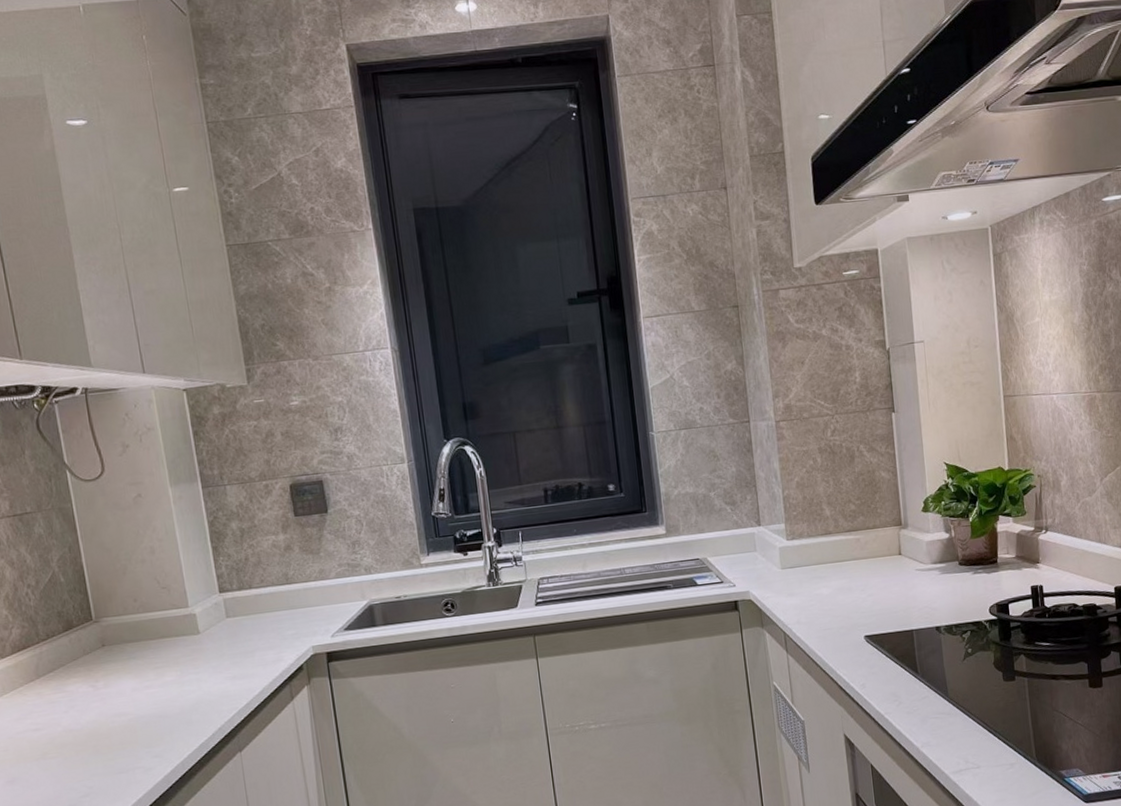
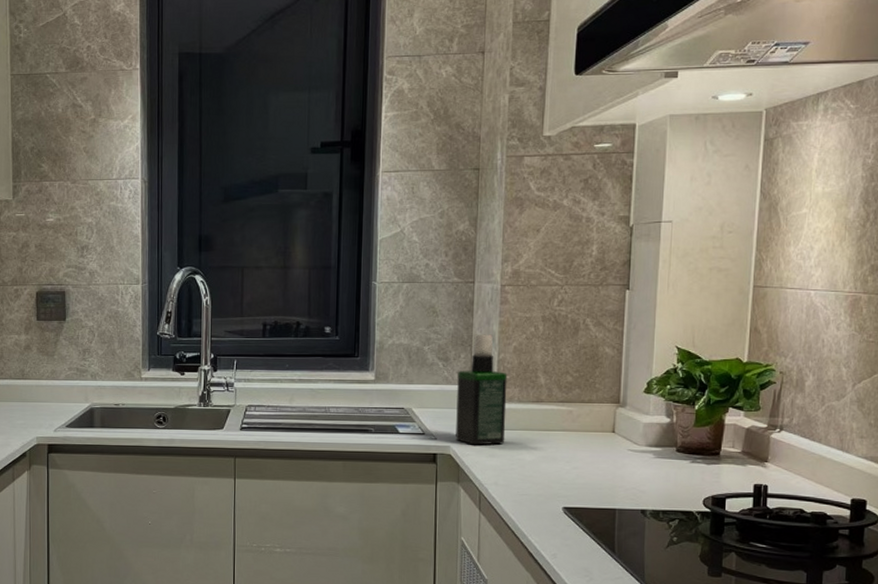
spray bottle: none [746,472,801,587] -> present [456,334,508,445]

